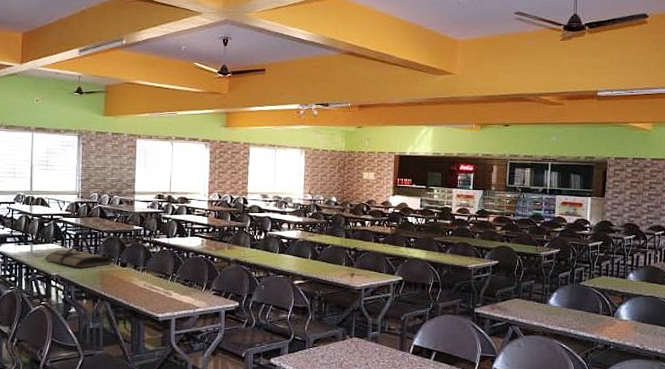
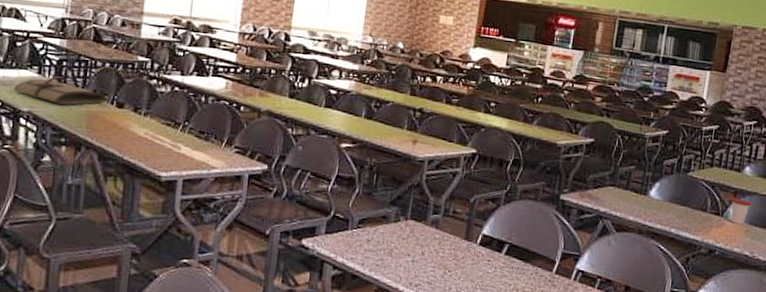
cup: none [619,297,637,322] -> present [730,195,751,224]

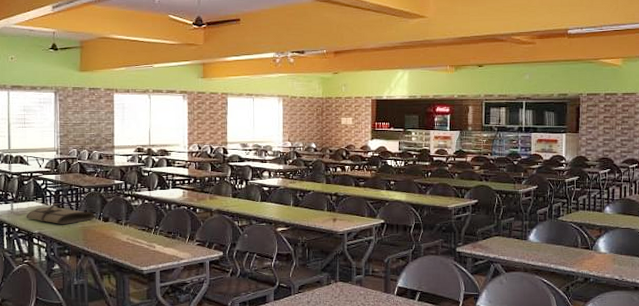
cup: present [730,195,751,224] -> none [597,230,615,254]

